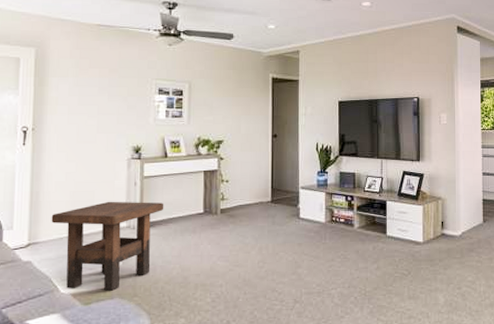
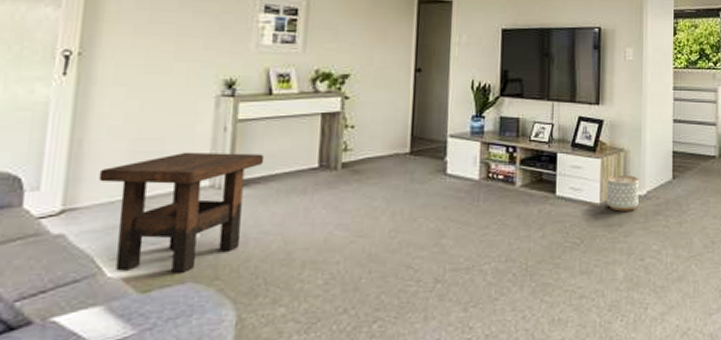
planter: none [428,218,455,249] -> present [606,174,639,212]

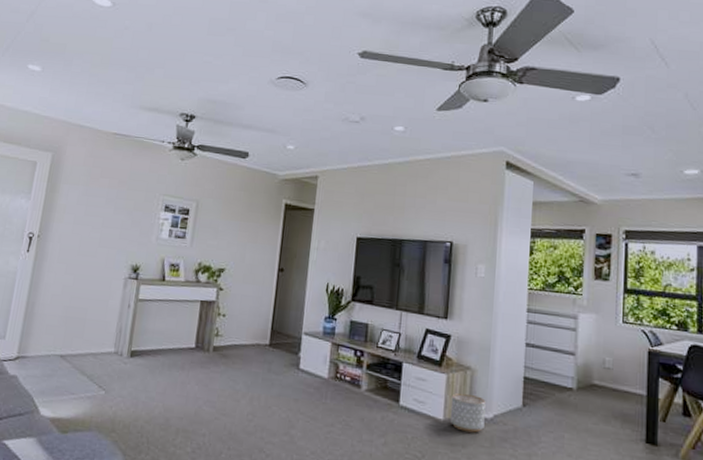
side table: present [98,152,265,273] -> none [42,321,156,422]

